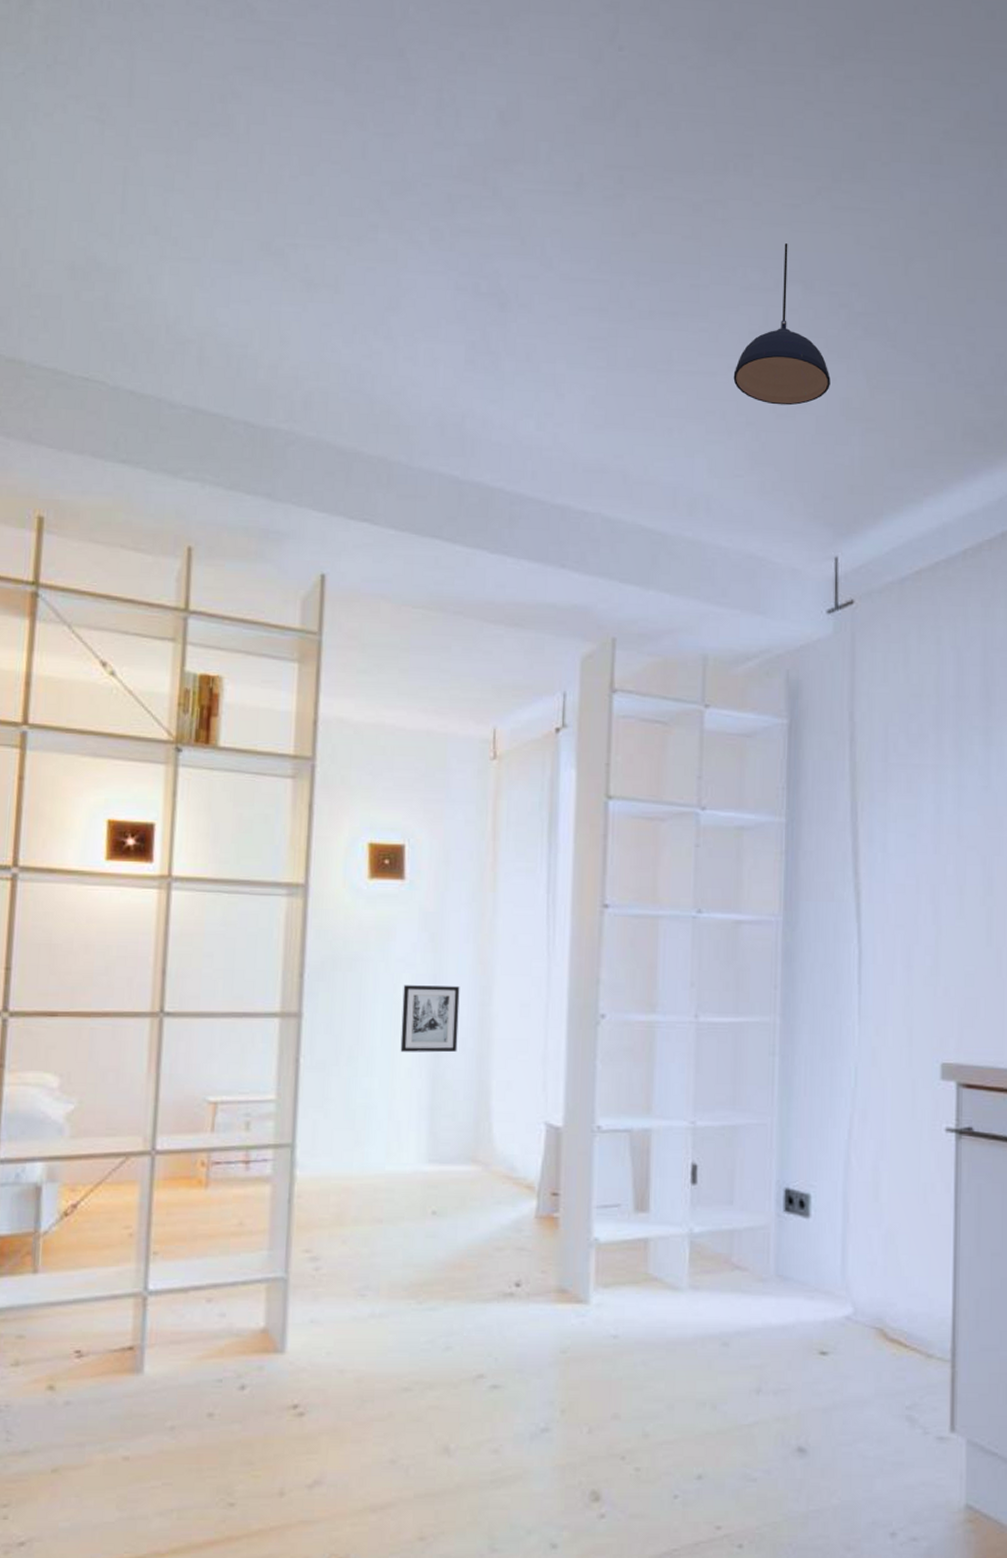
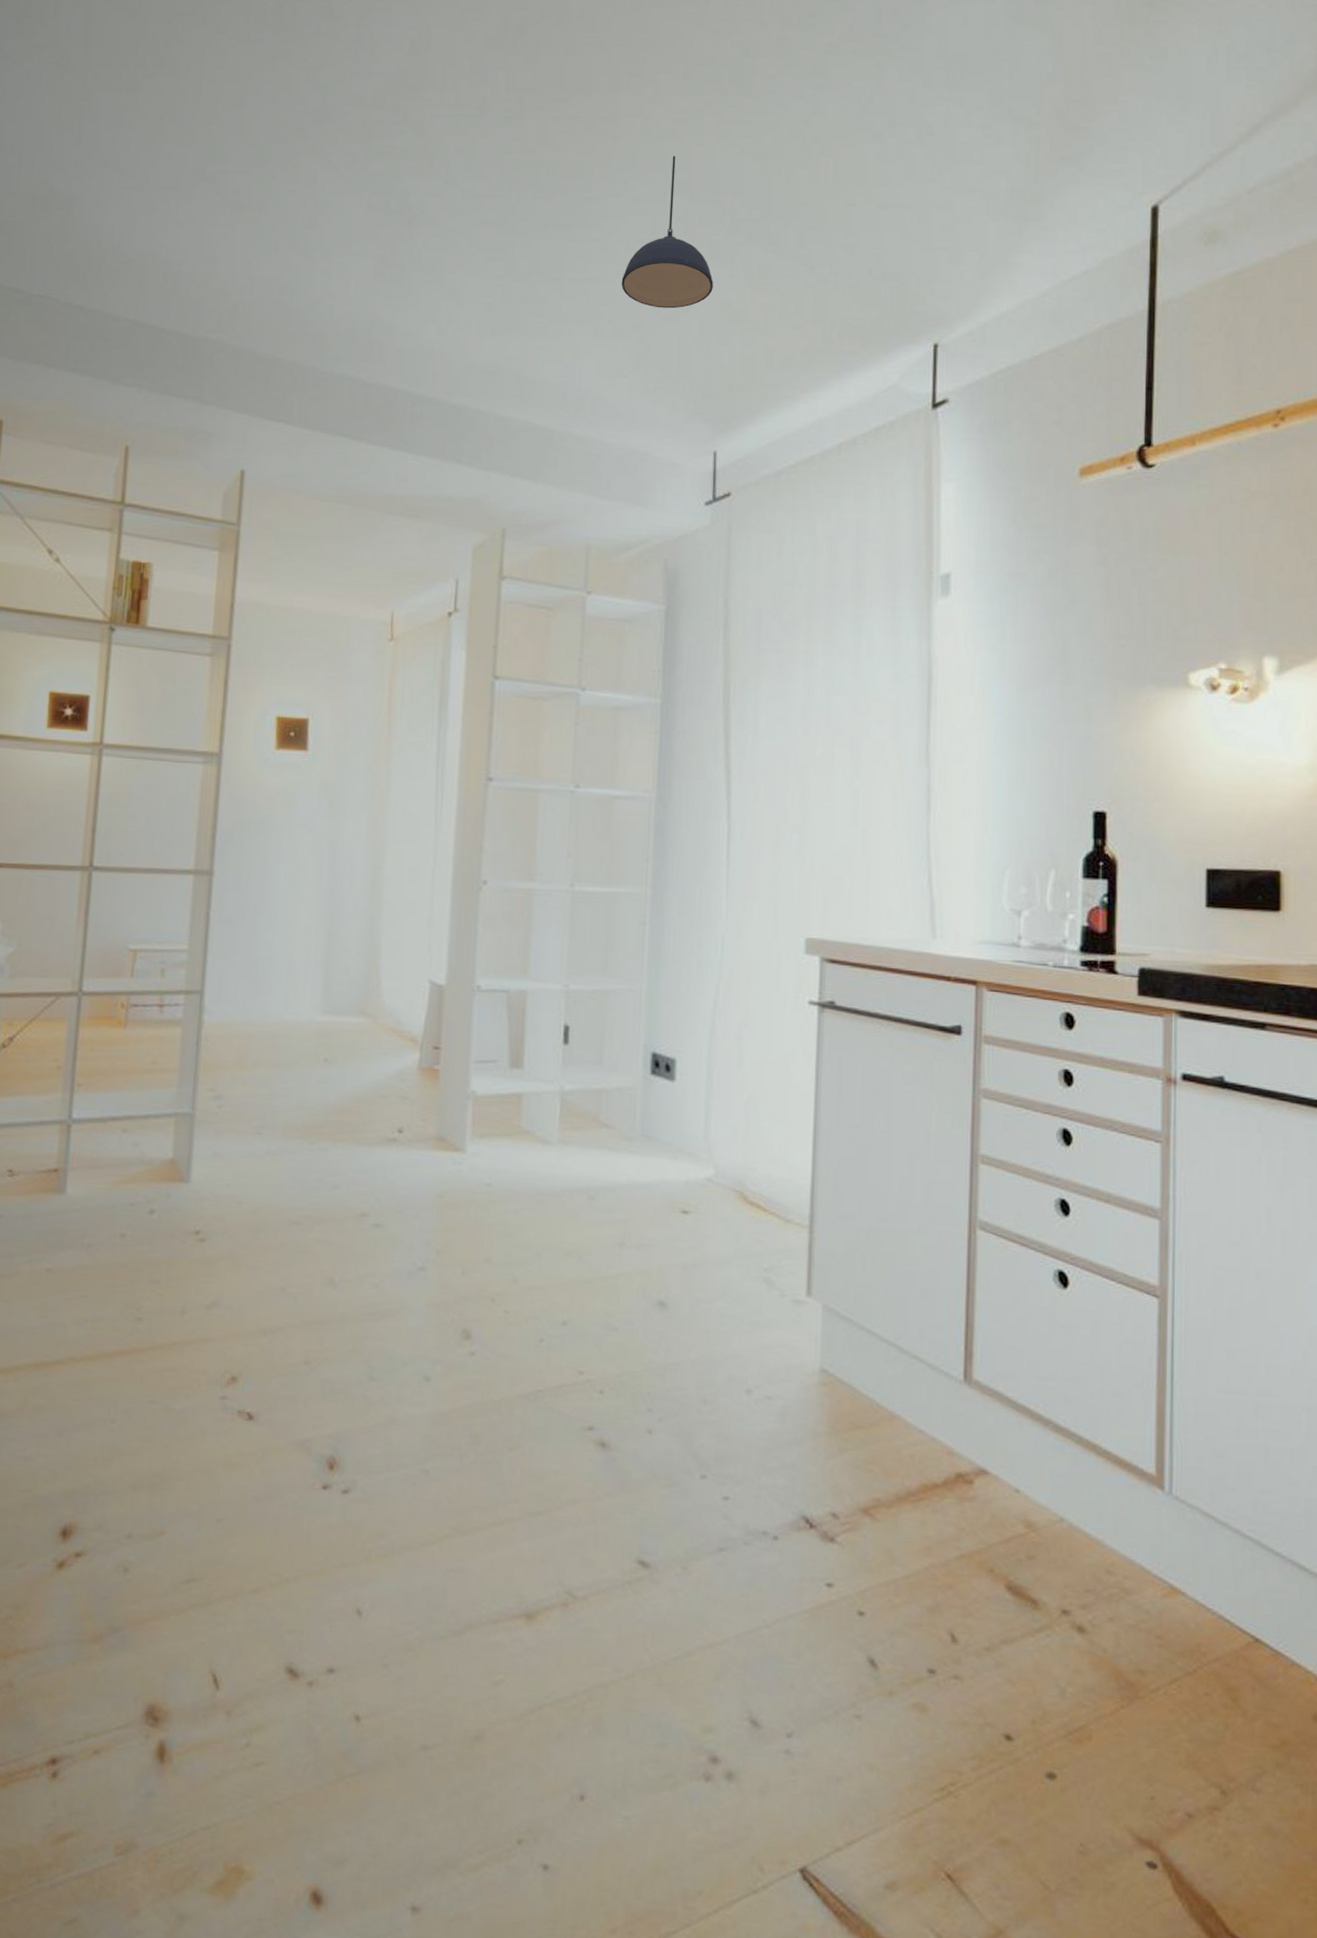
wall art: present [400,985,460,1053] -> none [299,848,355,912]

